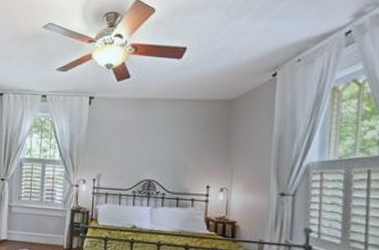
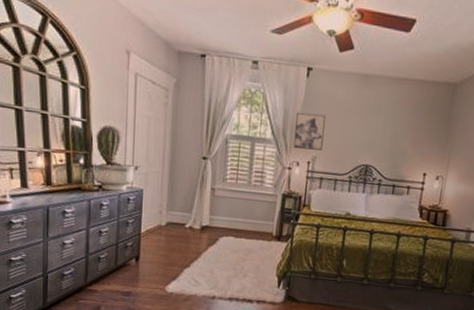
wall art: none [80,135,108,168] -> present [294,112,326,151]

